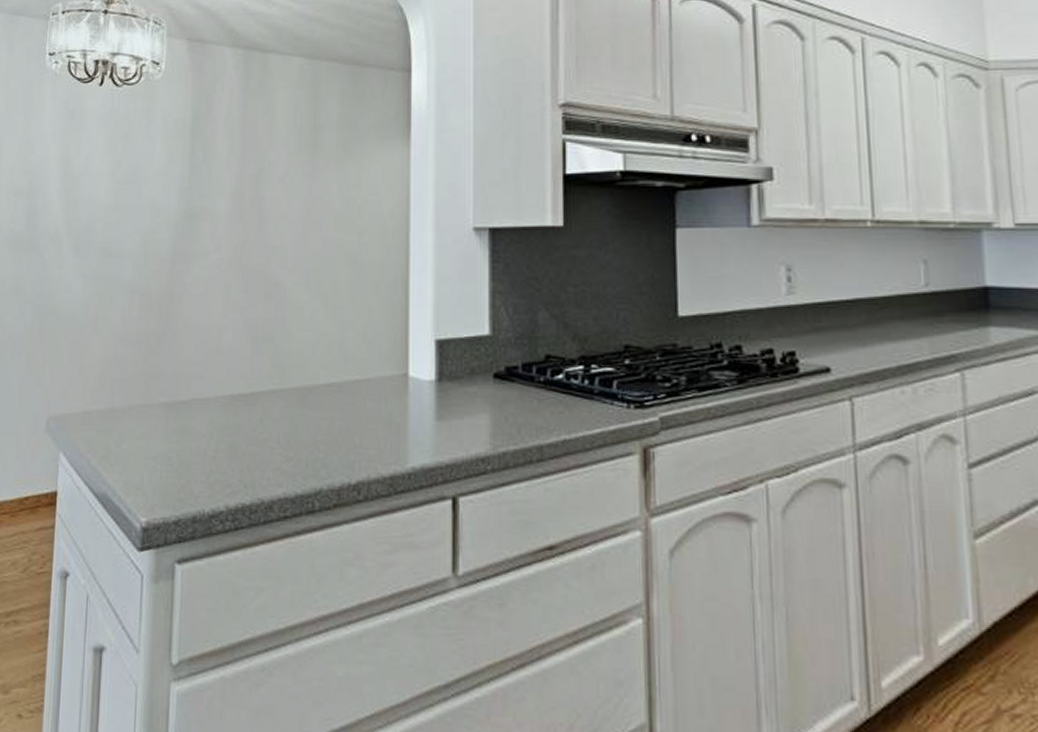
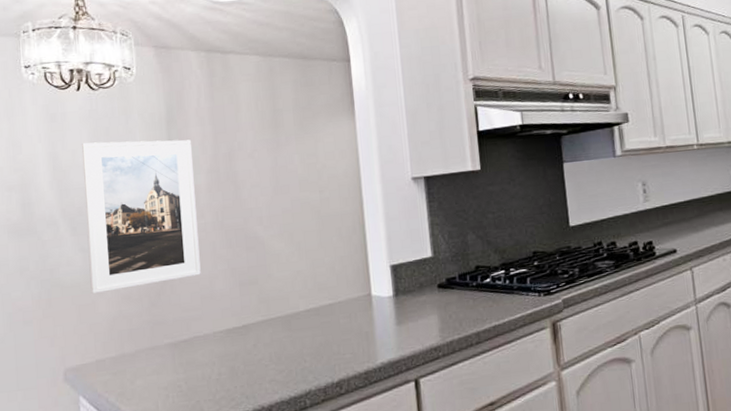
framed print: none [86,147,216,329] -> present [82,139,201,294]

